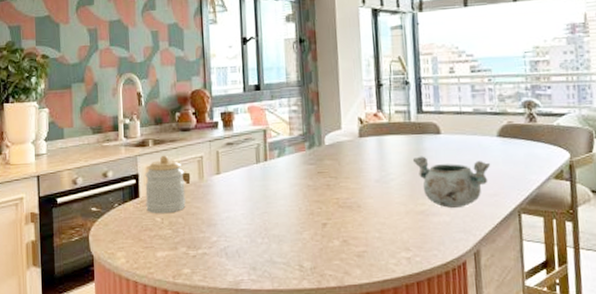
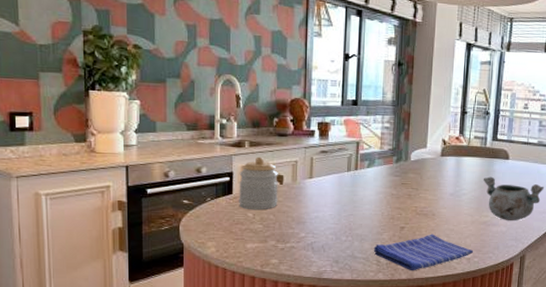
dish towel: none [294,229,413,277] -> present [373,234,473,271]

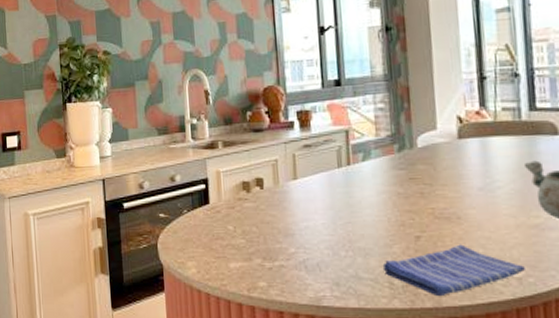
jar: present [239,156,278,210] -> none [214,158,260,222]

